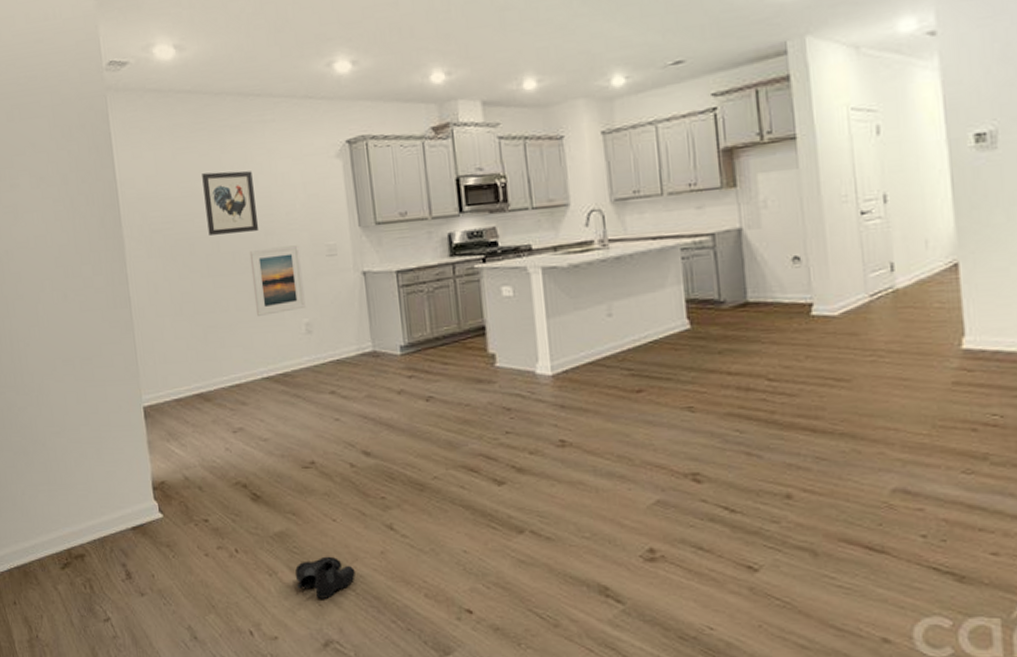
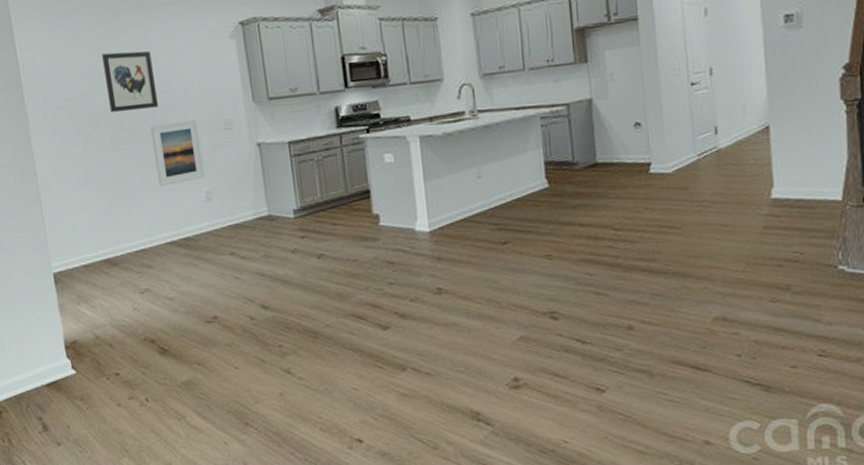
boots: present [294,556,356,599] -> none [201,400,257,438]

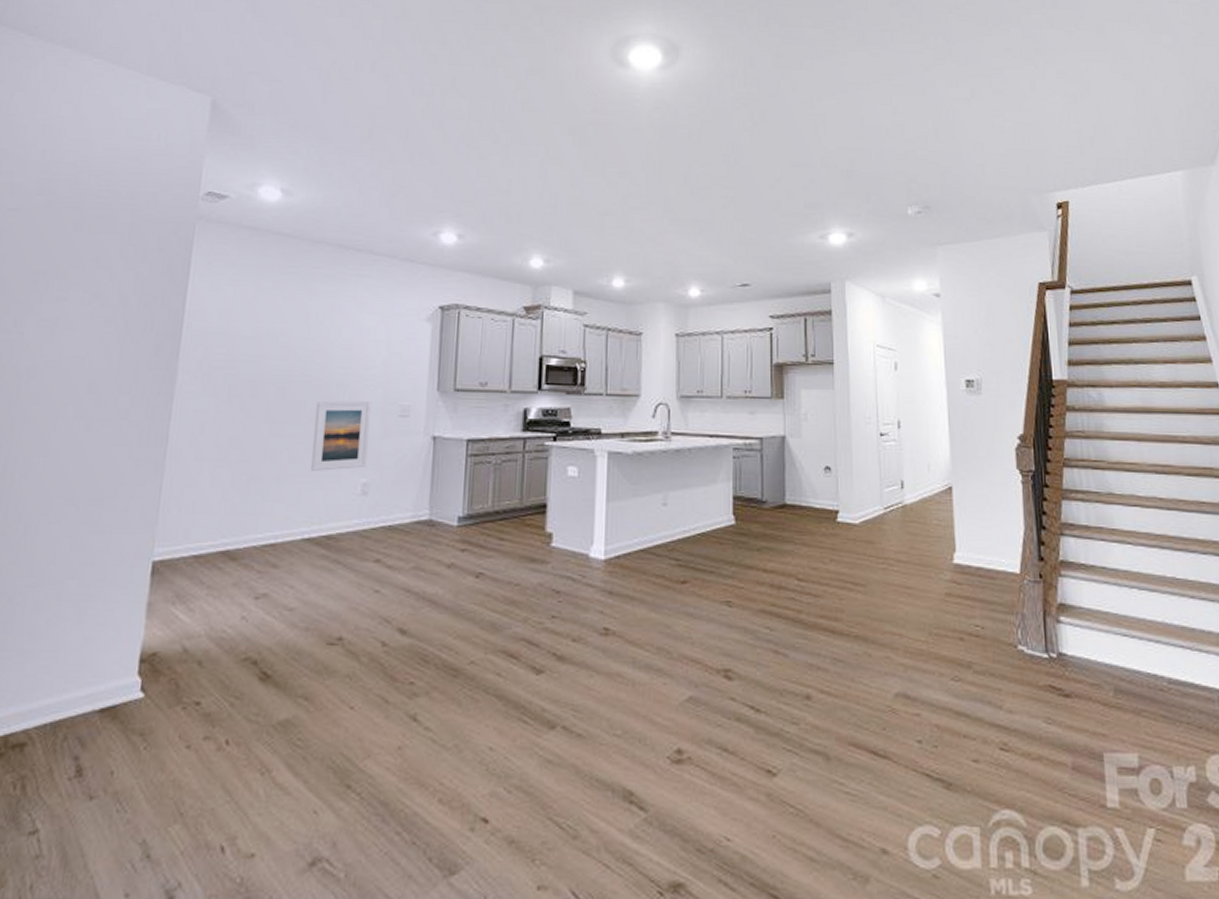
wall art: present [102,51,158,112] -> none [276,317,337,382]

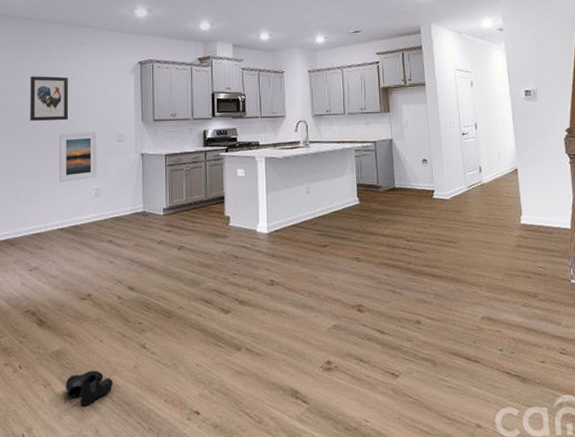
wall art: none [276,317,337,382] -> present [30,76,68,121]
boots: none [292,751,364,804] -> present [65,370,113,406]

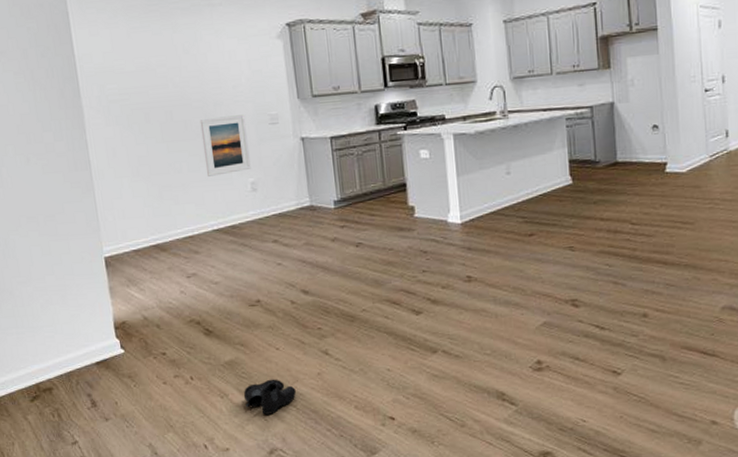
wall art: present [30,76,68,121] -> none [155,49,208,106]

